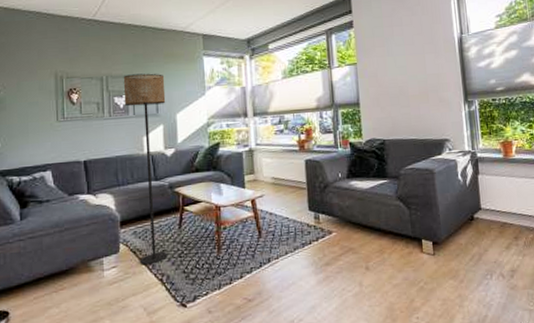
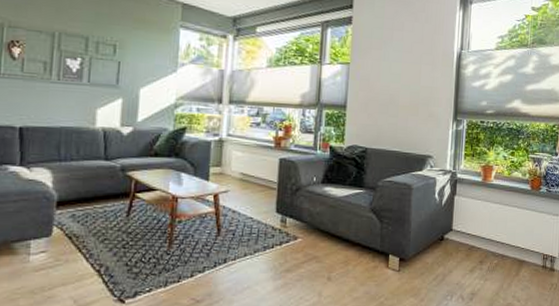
floor lamp: present [123,73,168,265] -> none [76,34,131,253]

